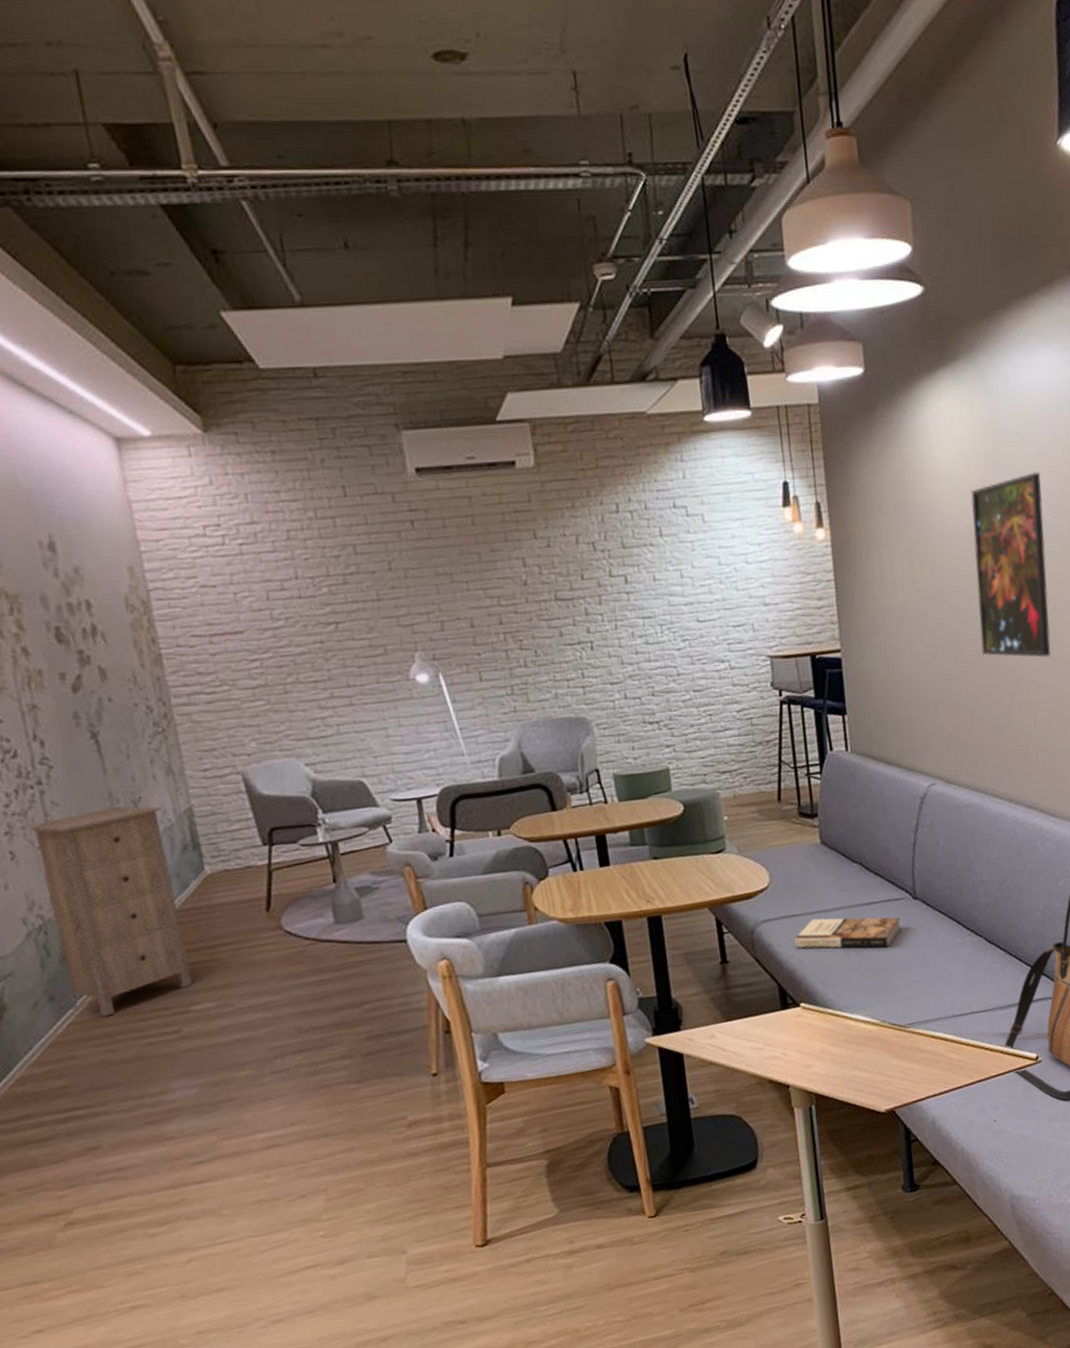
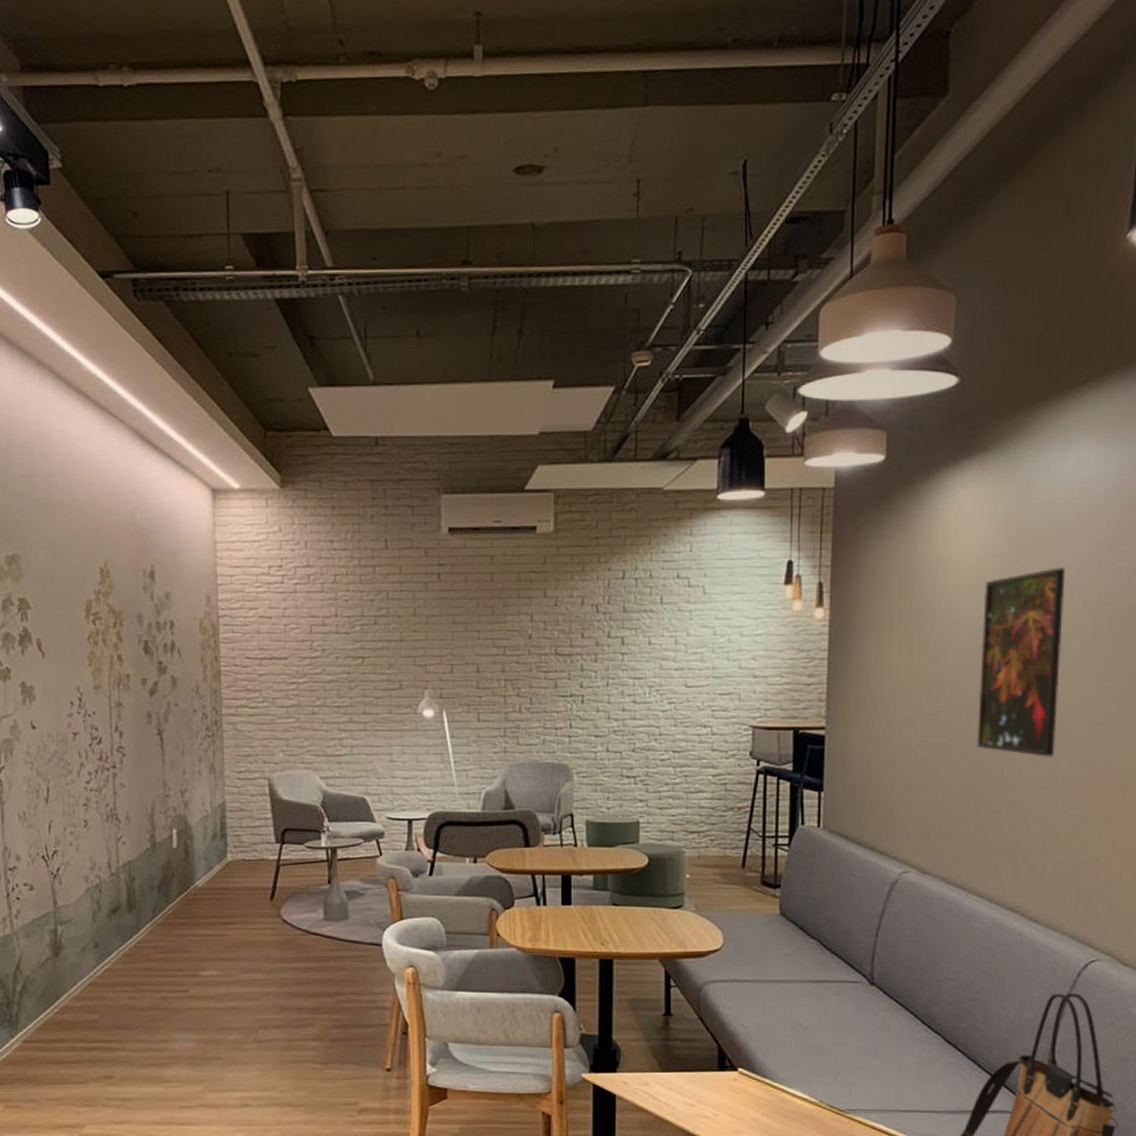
storage cabinet: present [27,806,193,1017] -> none [100,794,204,968]
book: present [794,917,901,949] -> none [740,987,853,1028]

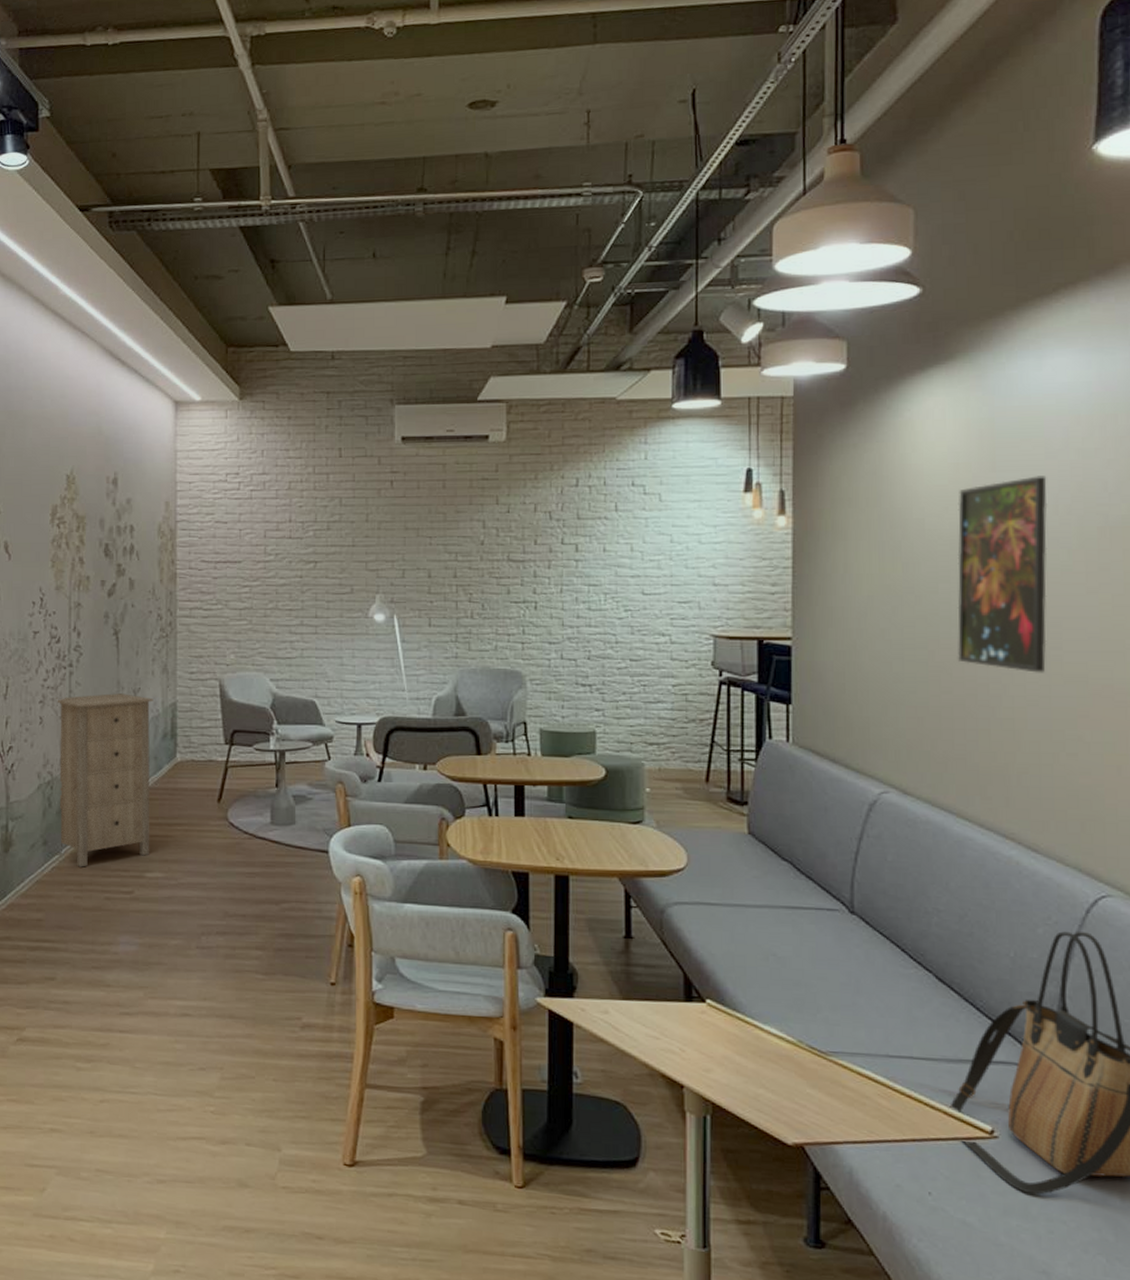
storage cabinet: none [100,794,204,968] -> present [54,693,153,867]

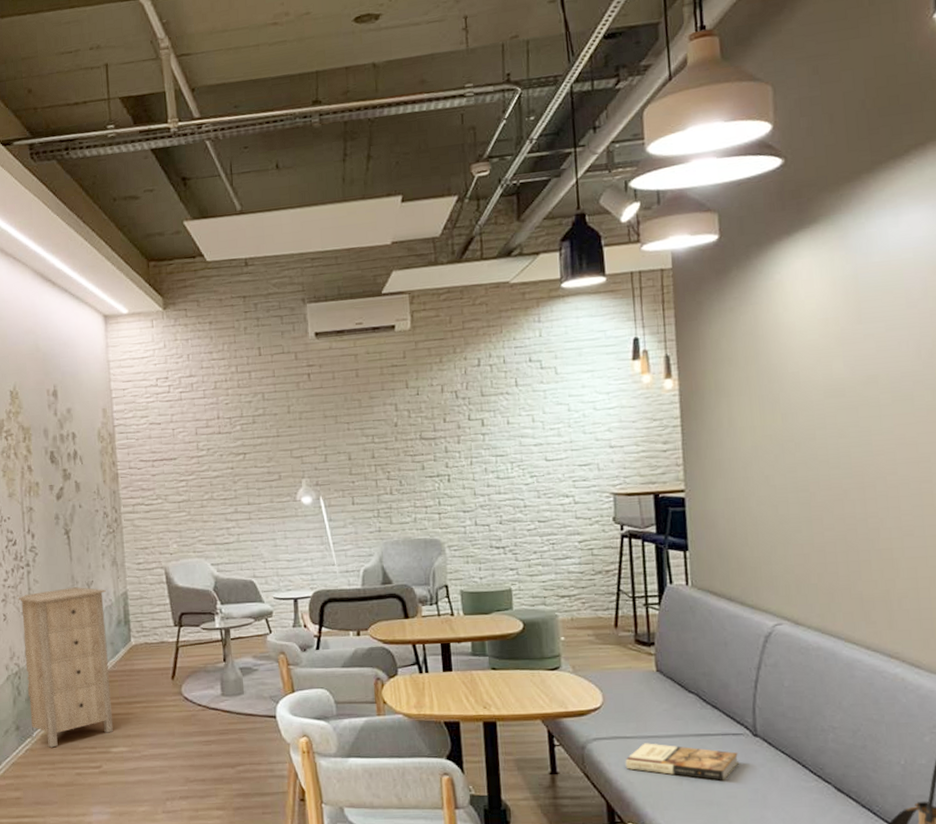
book: none [707,912,832,960] -> present [625,743,739,781]
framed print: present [957,475,1048,673] -> none [829,324,918,506]

